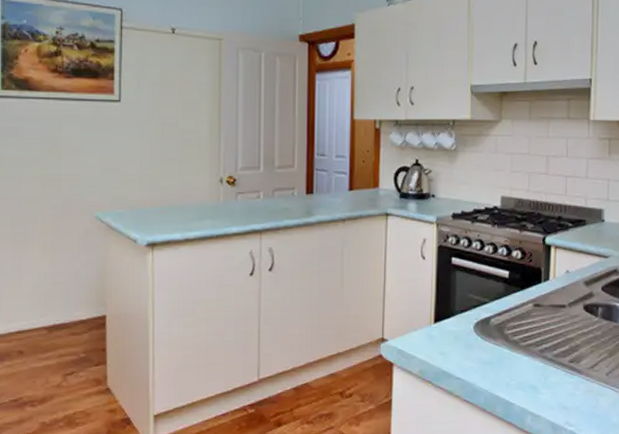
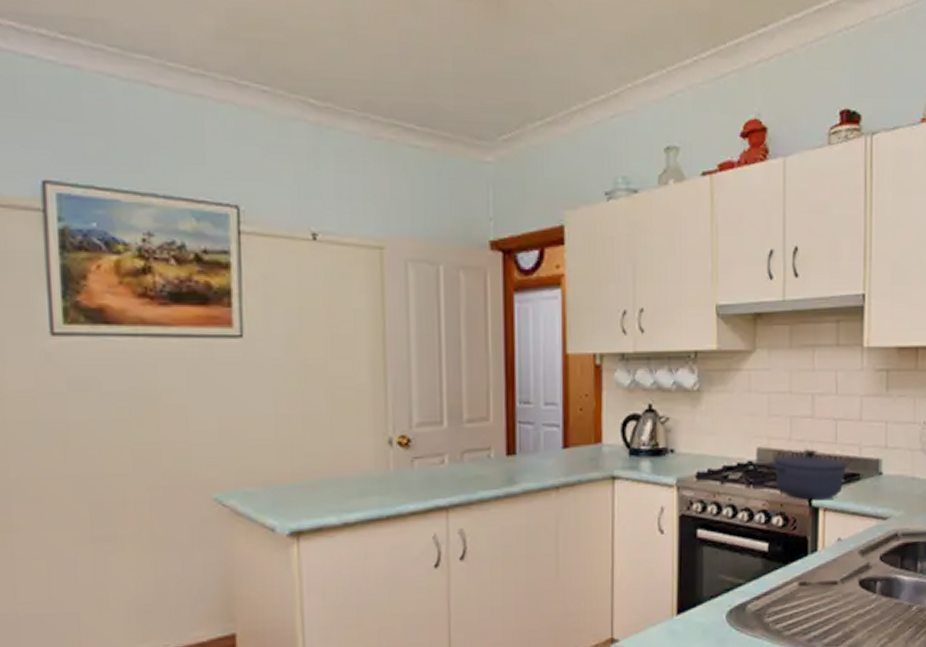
cooking pot: none [510,199,576,239] -> present [769,449,848,500]

